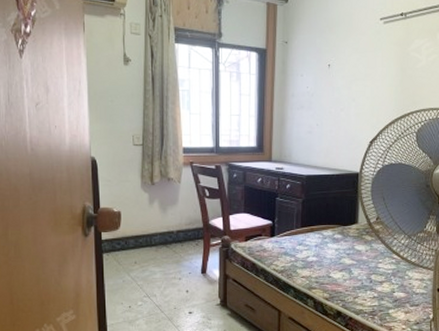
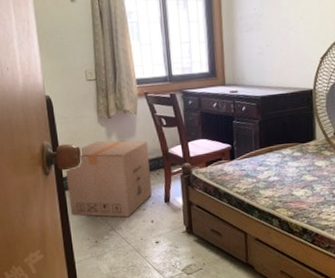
cardboard box: none [105,206,190,285] -> present [66,141,152,218]

